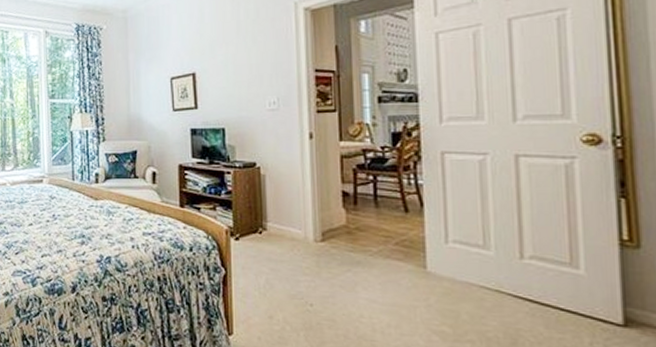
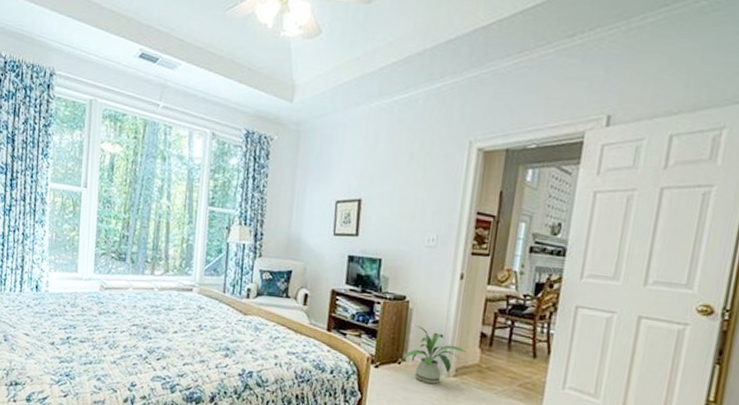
house plant: none [263,190,331,252] -> present [403,324,467,385]

